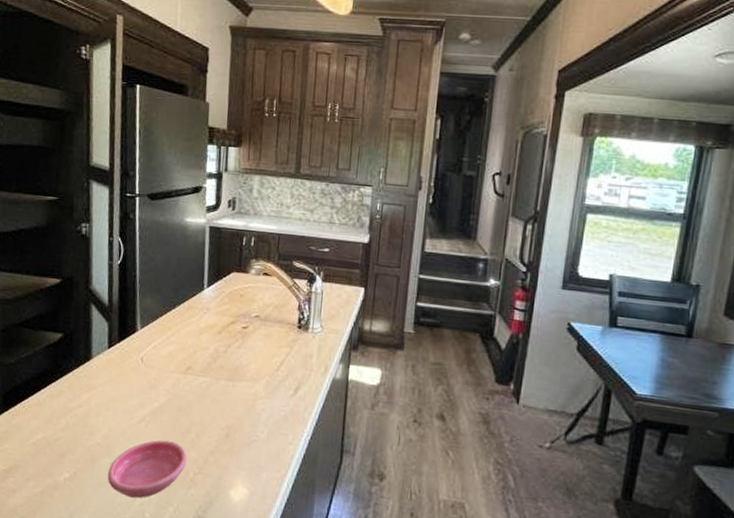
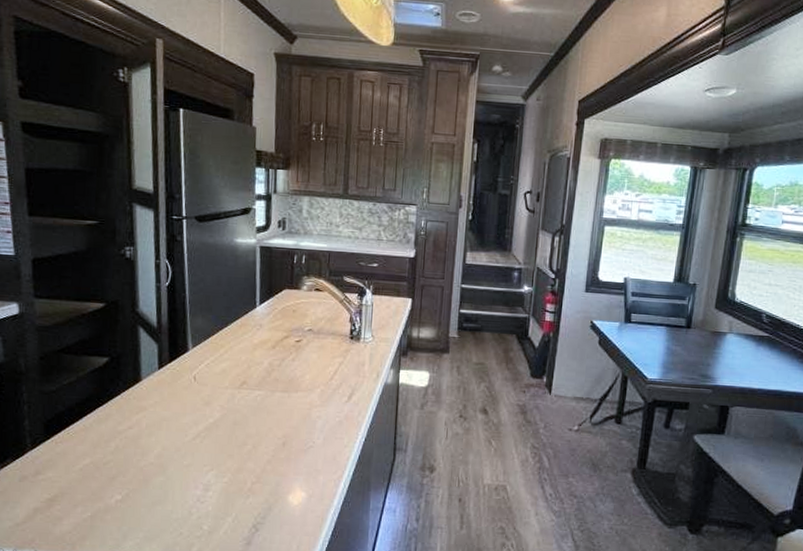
saucer: present [107,439,187,498] -> none [162,454,245,512]

